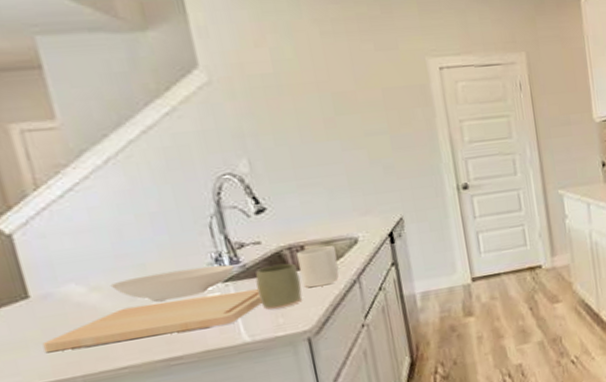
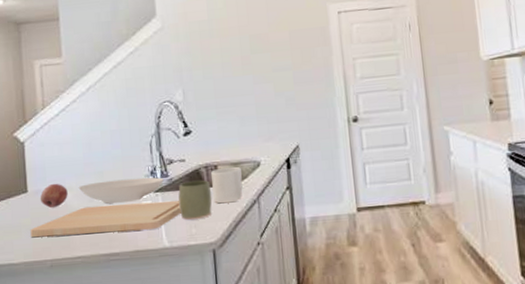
fruit: none [50,282,96,315] -> present [40,183,68,209]

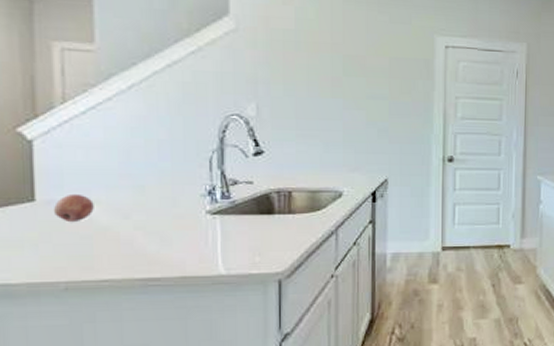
cutting board: present [30,200,181,238] -> none [37,224,243,256]
bowl: present [78,177,164,204] -> none [109,197,224,224]
mug: present [178,180,213,220] -> none [242,205,283,248]
mug: present [210,166,243,204] -> none [282,194,321,232]

